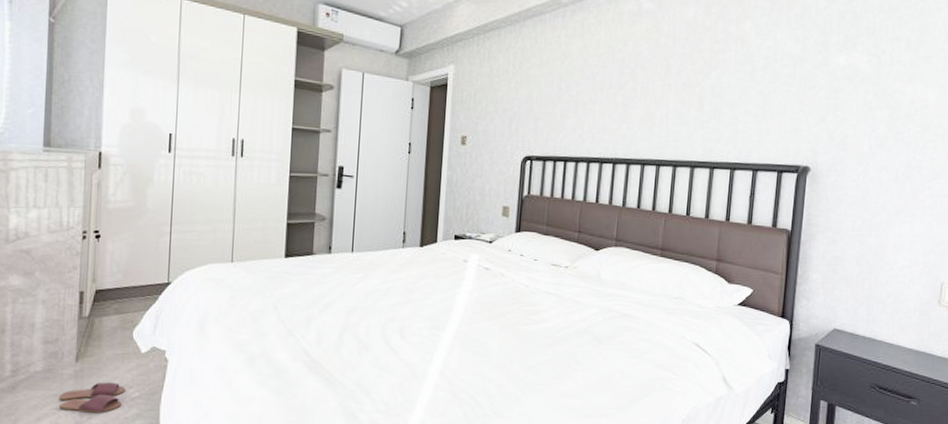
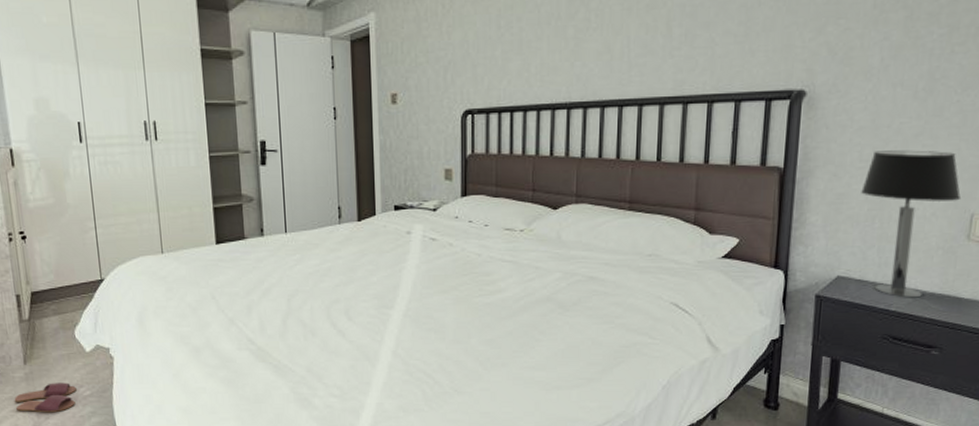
table lamp: none [853,222,934,353] -> present [861,150,962,298]

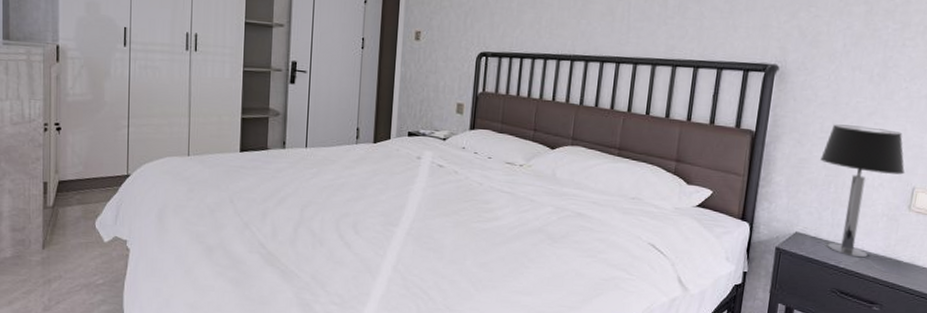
slippers: present [14,382,77,413] -> none [28,269,90,298]

